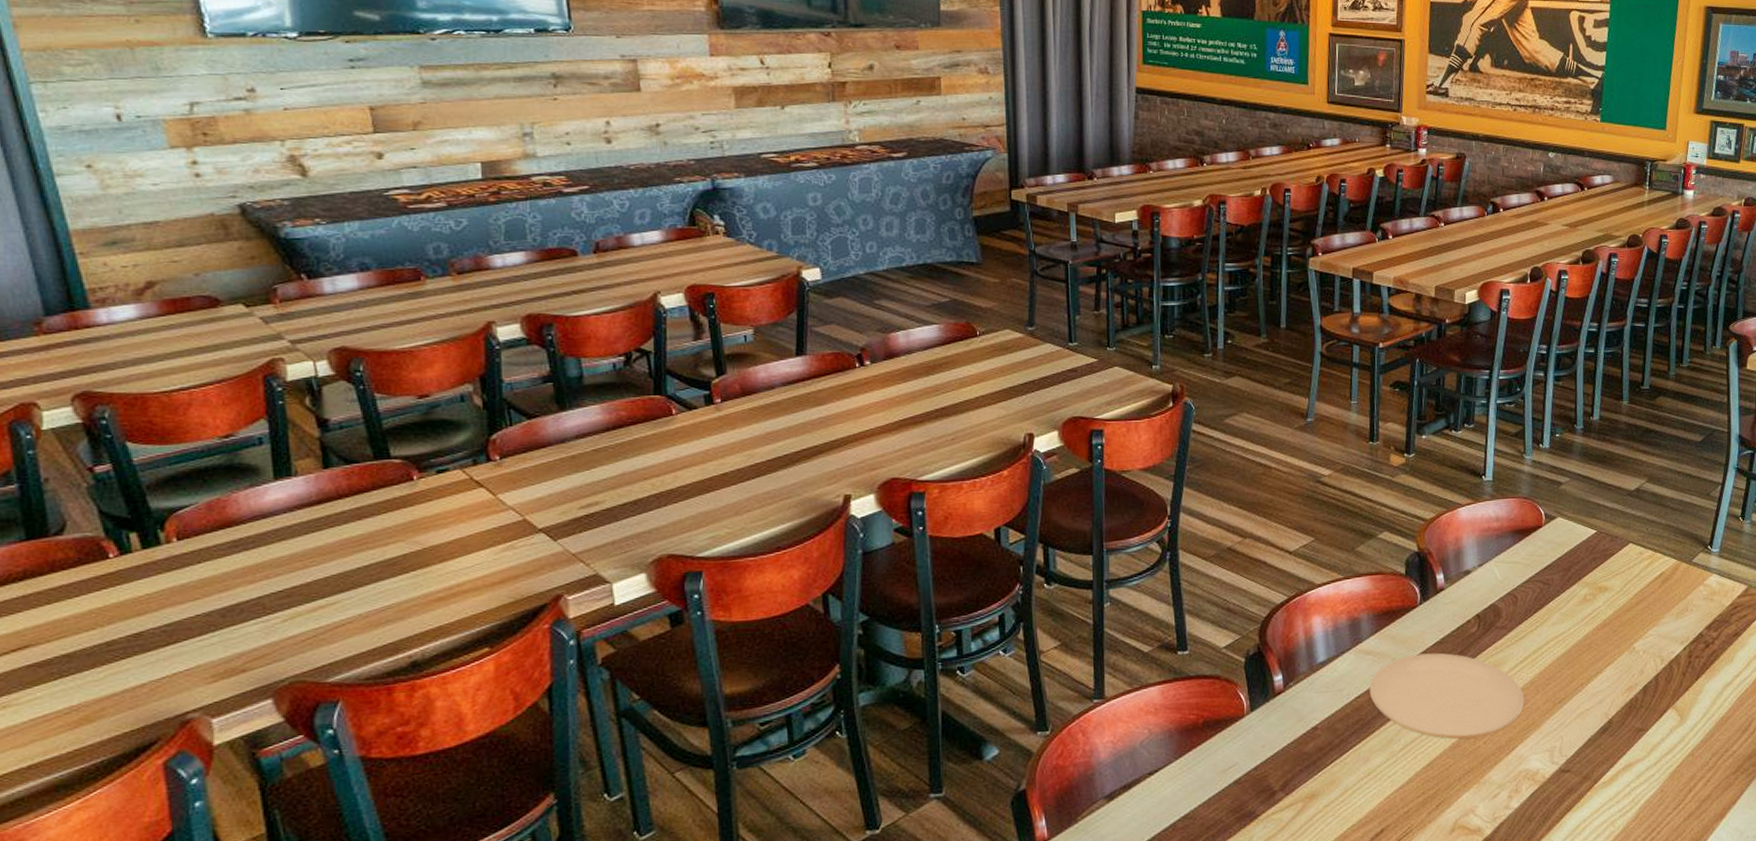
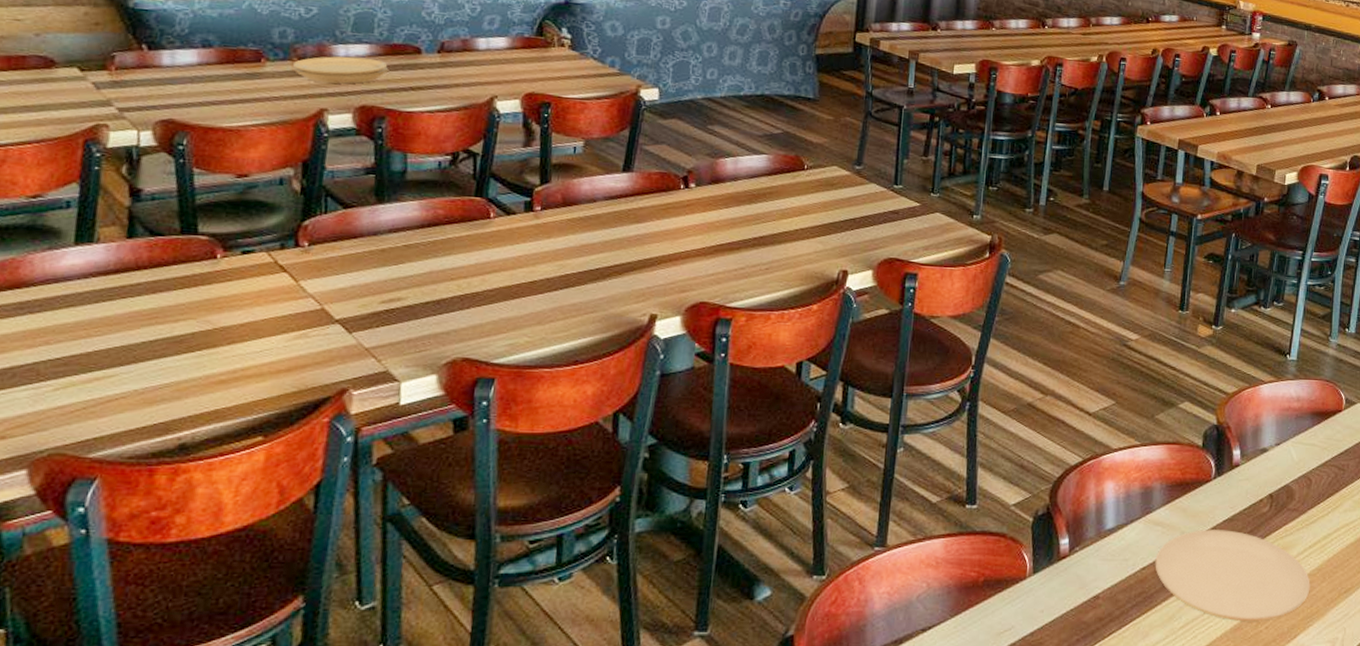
plate: none [452,265,549,295] -> present [292,56,389,84]

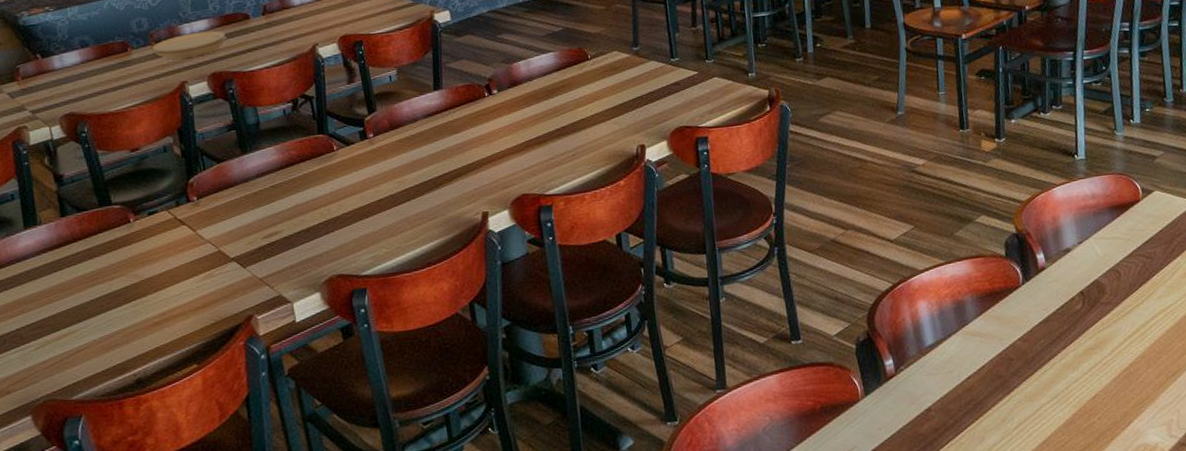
plate: present [1155,529,1310,621] -> none [978,331,1137,416]

